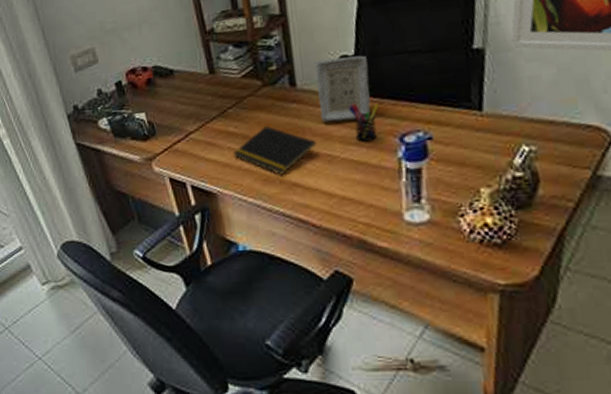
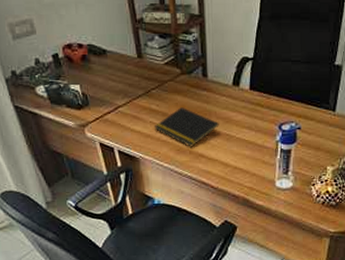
picture frame: present [315,55,371,123] -> none [223,58,262,109]
pen holder: present [348,103,379,142] -> none [245,97,267,127]

